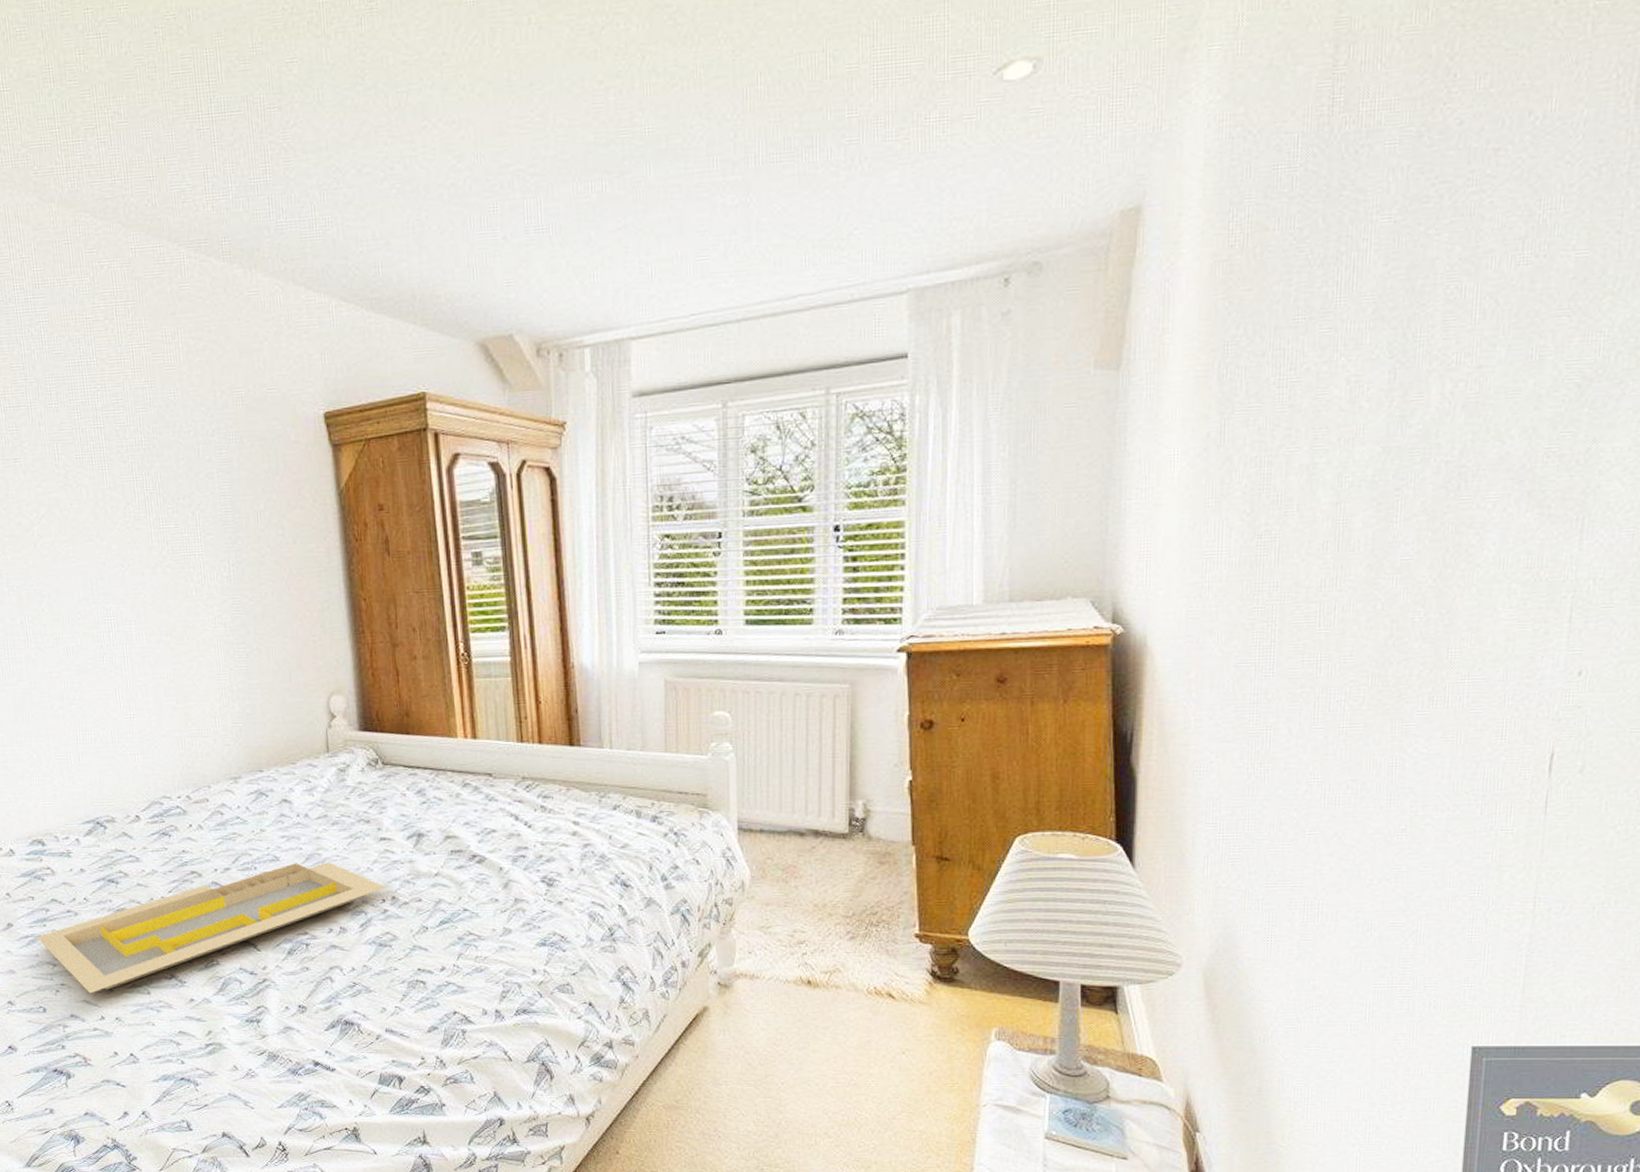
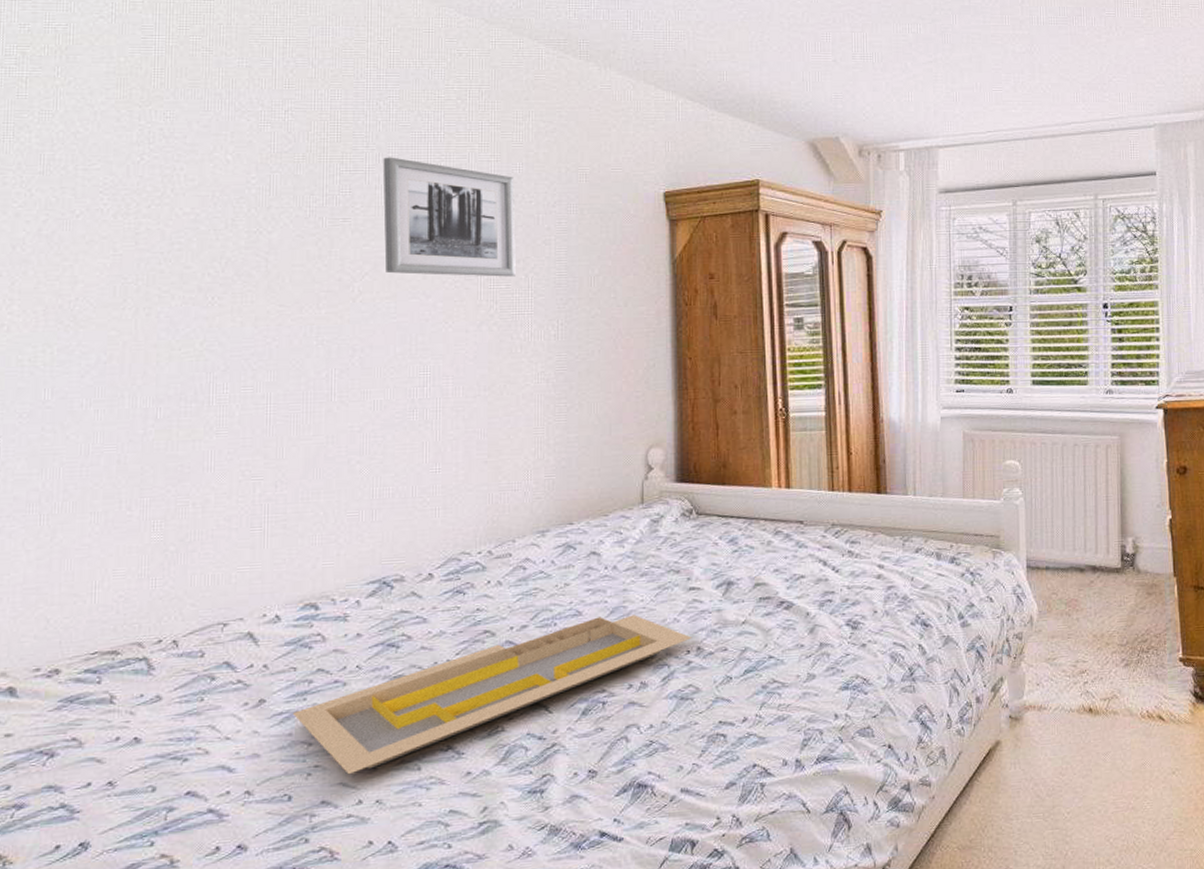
wall art: none [42,389,183,516] -> present [382,157,516,277]

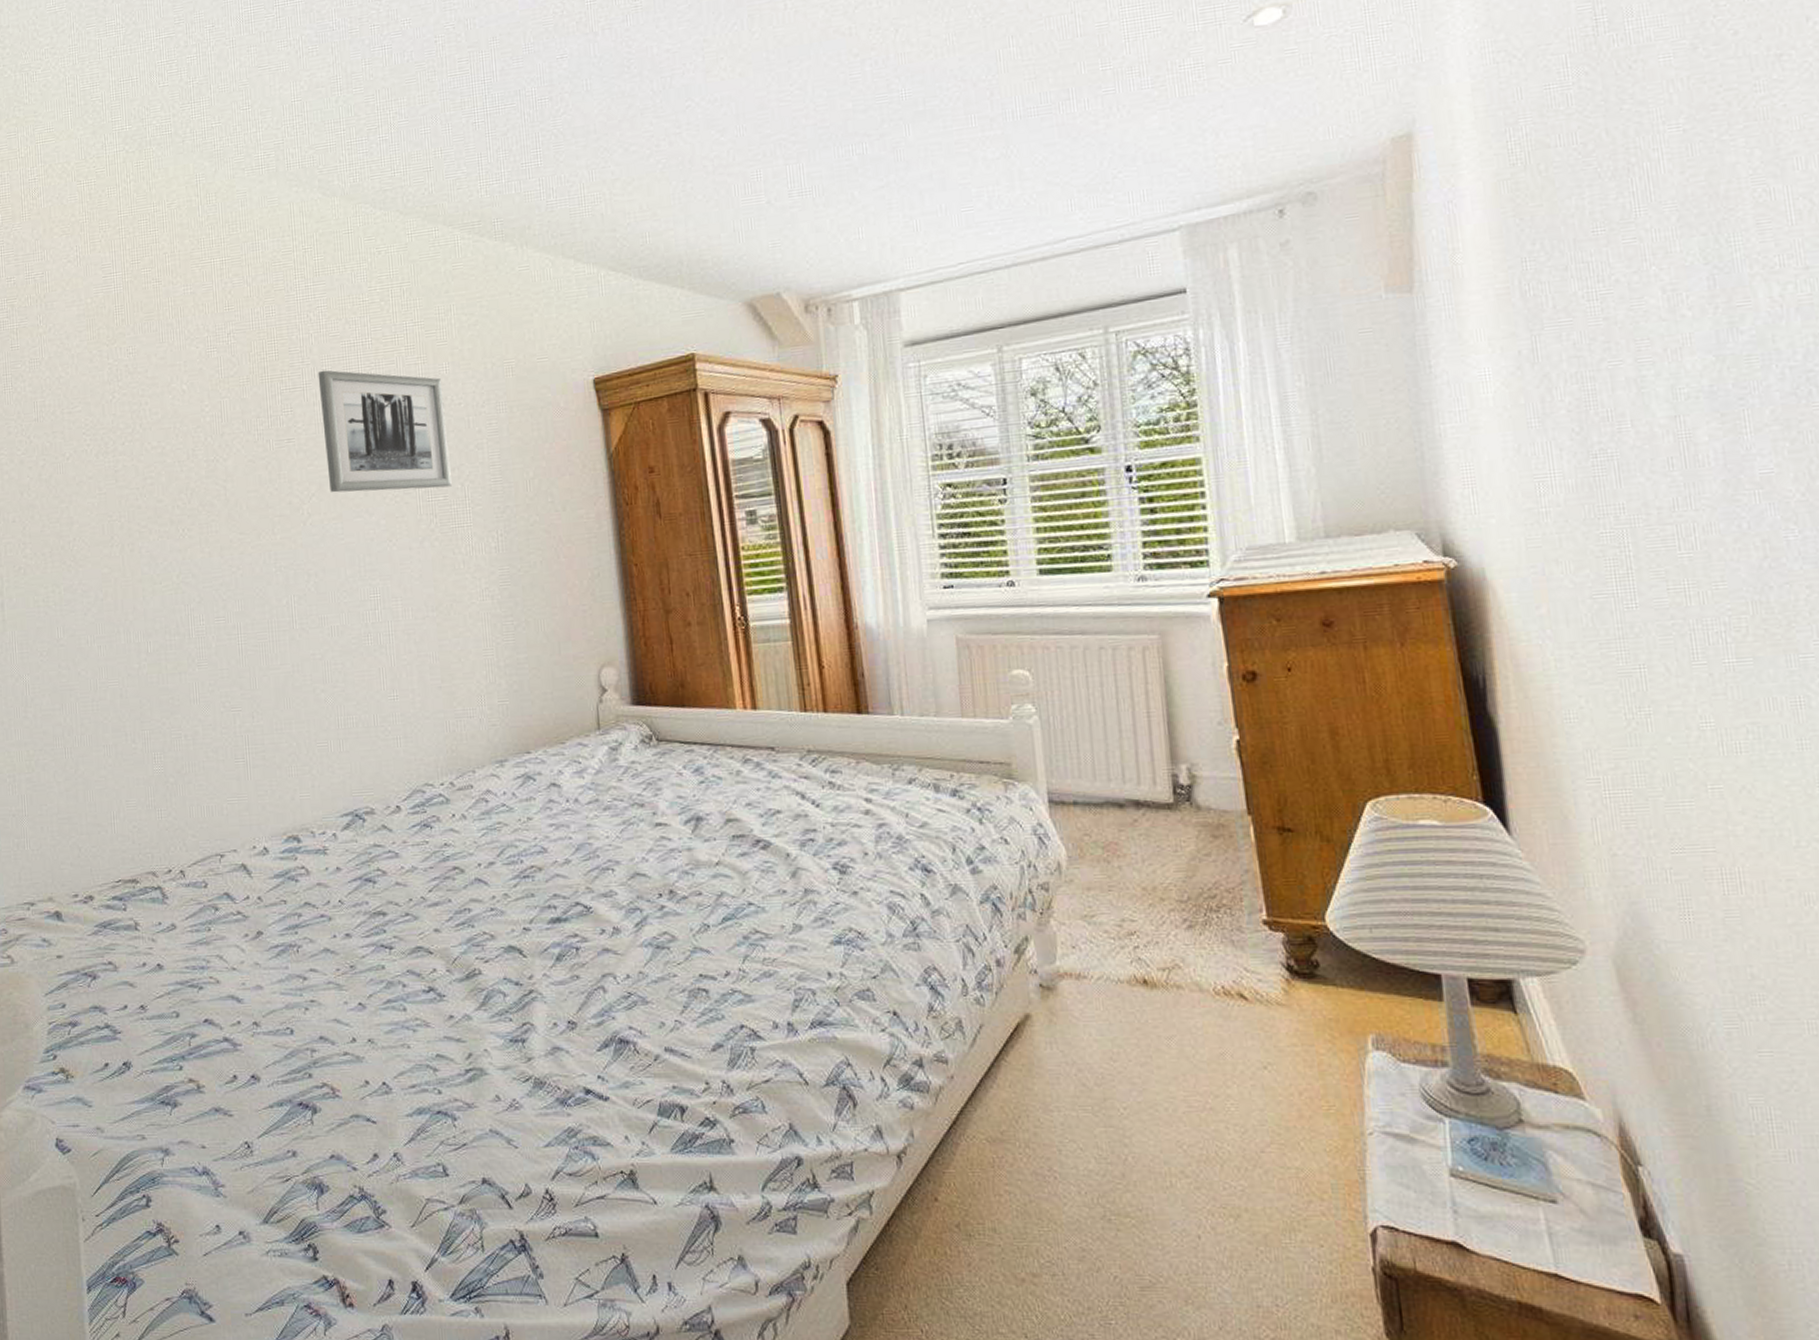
serving tray: present [292,615,692,775] -> none [286,852,663,1012]

